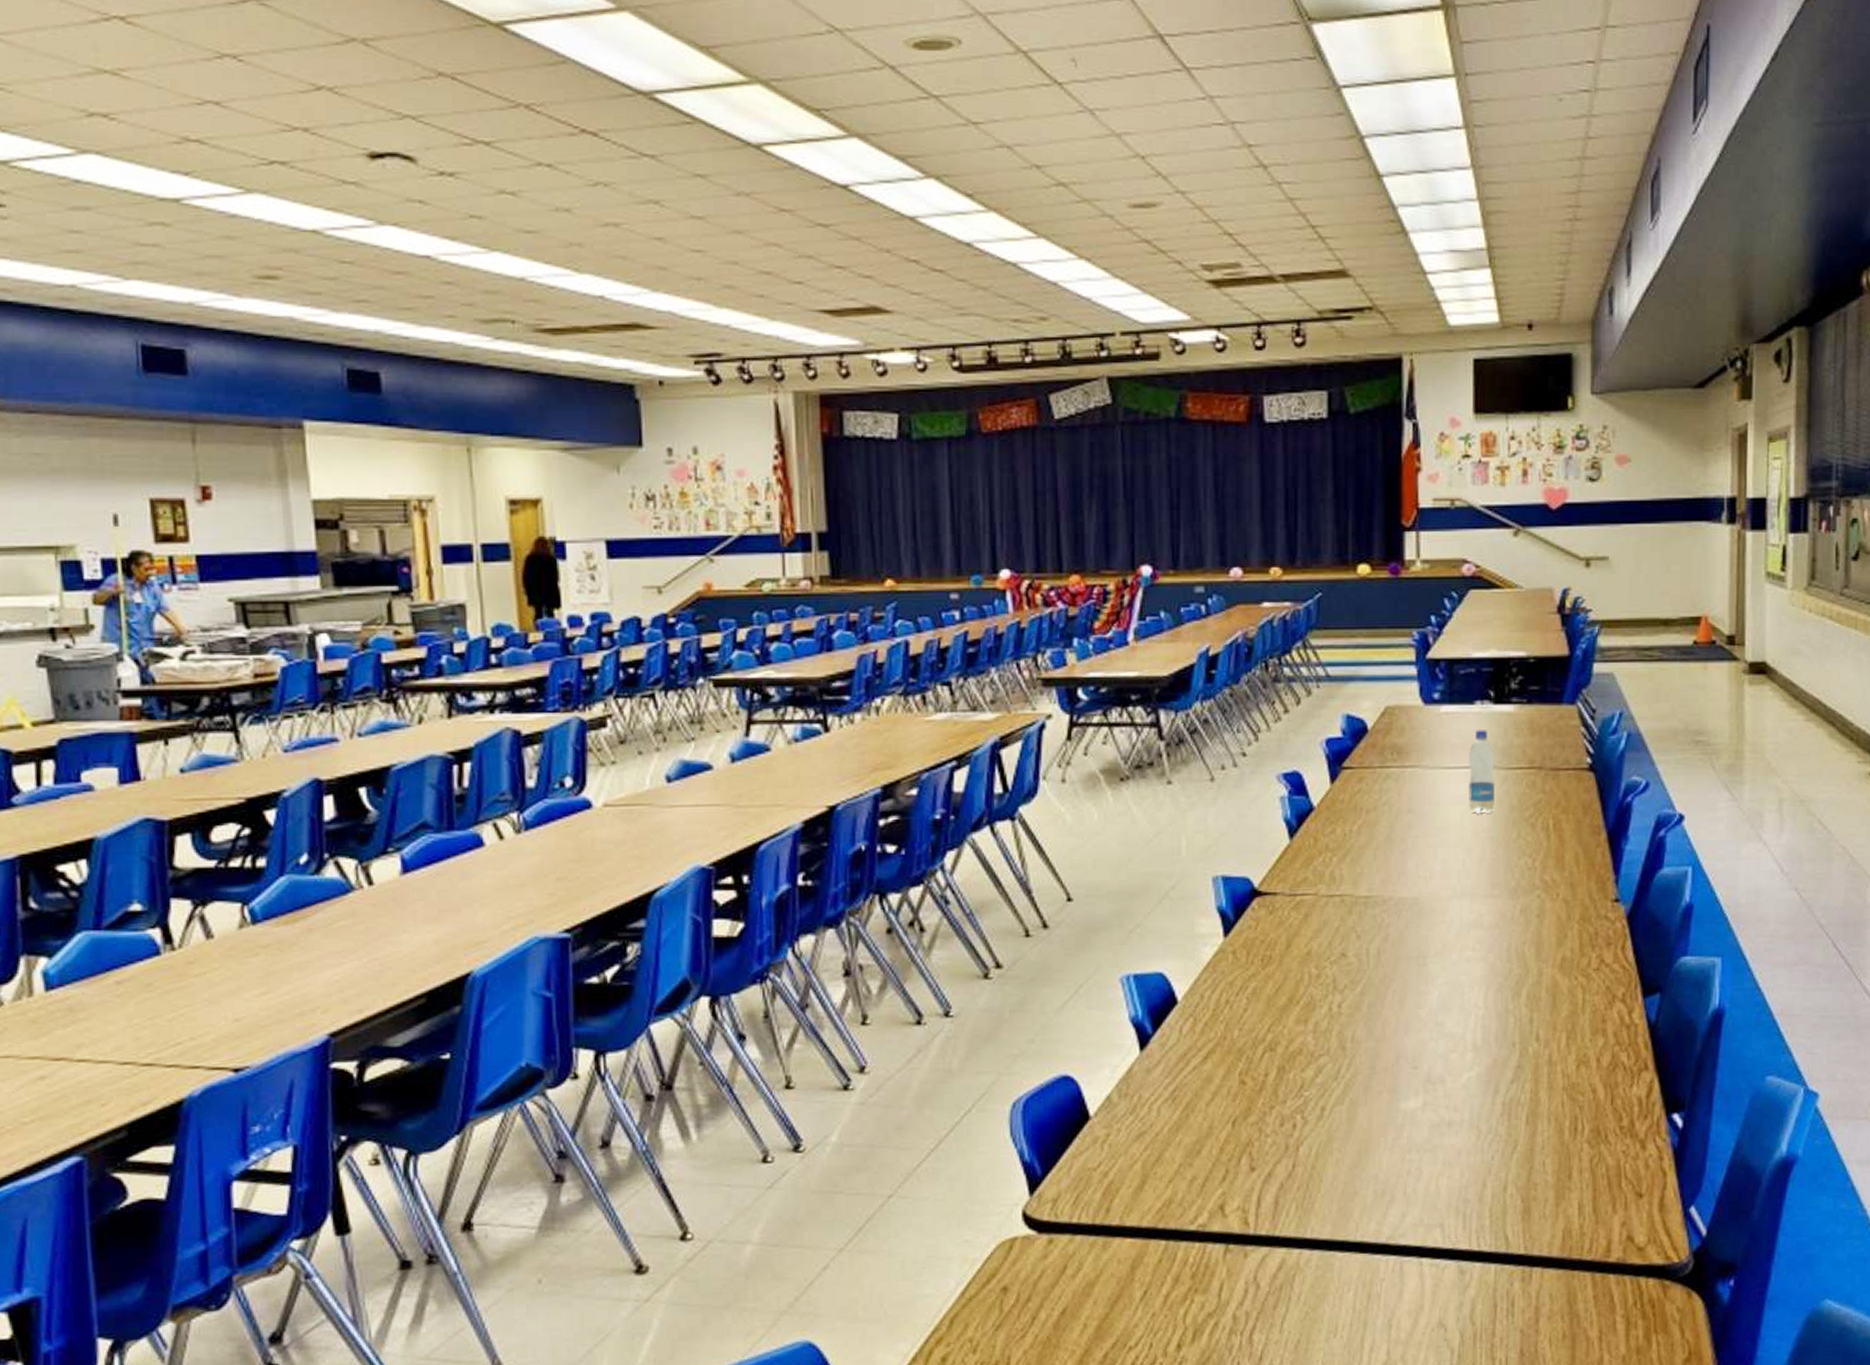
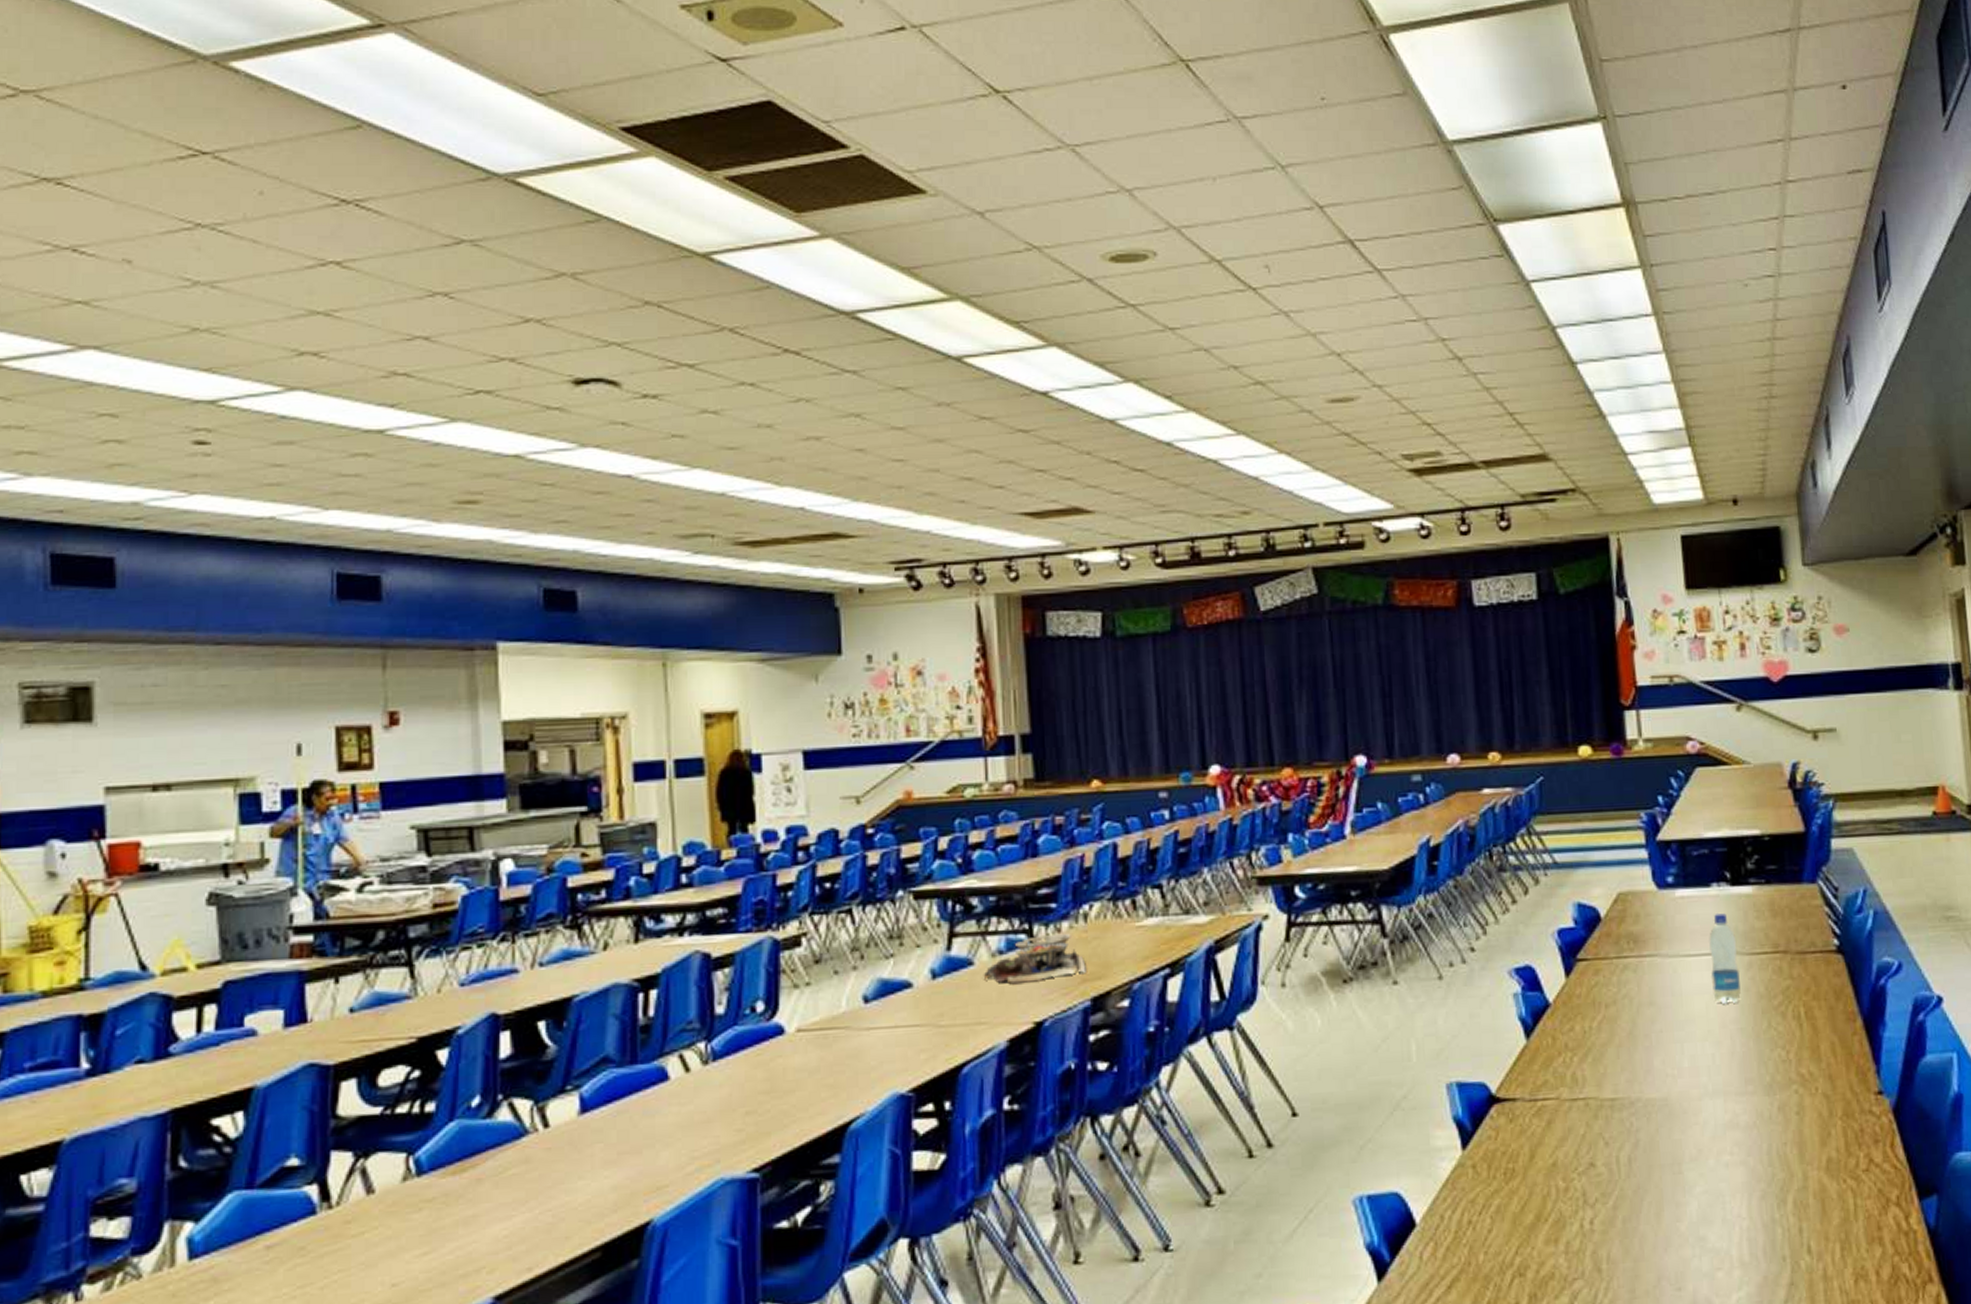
food tray: none [779,702,879,769] -> present [983,909,1087,984]

